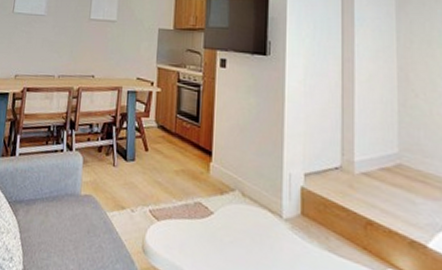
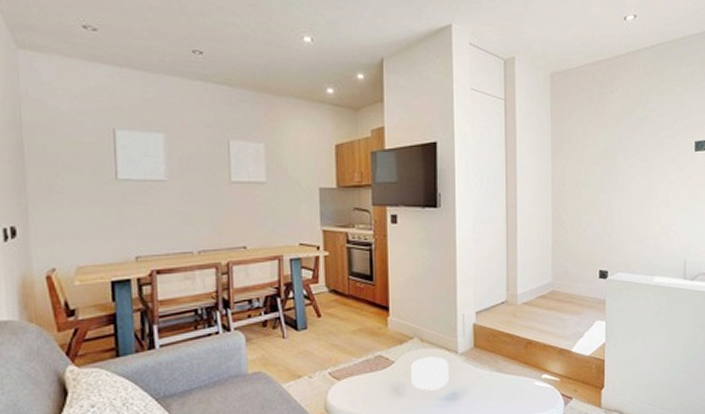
bowl: none [230,214,271,257] -> present [411,356,449,391]

